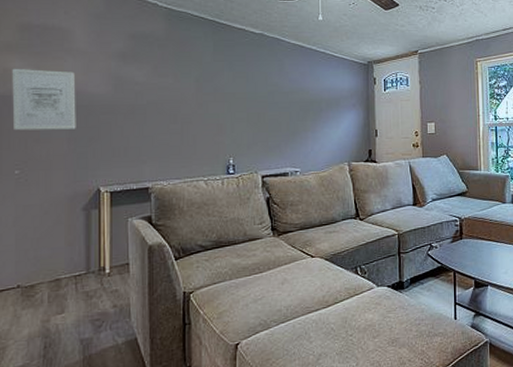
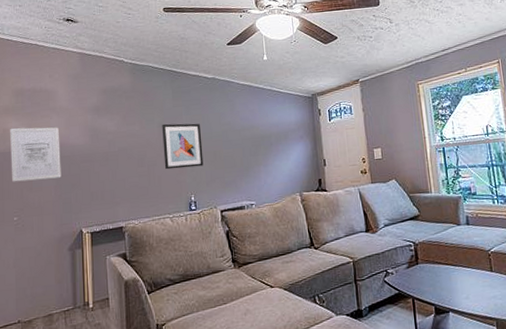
wall art: none [200,78,245,129] -> present [162,123,204,170]

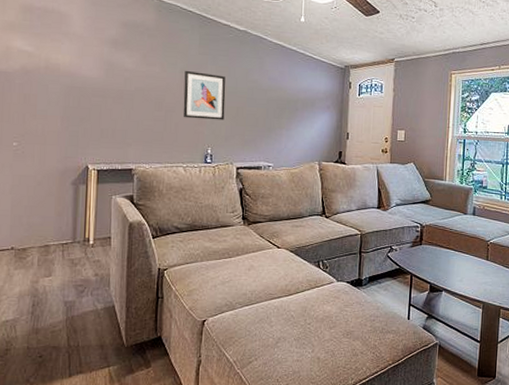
wall art: present [10,127,61,182] -> none [13,46,71,109]

